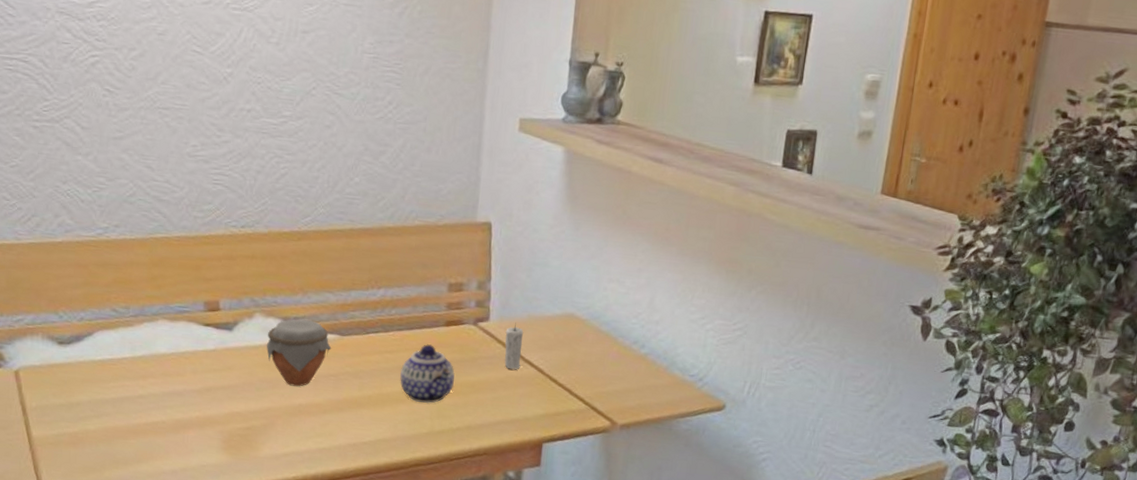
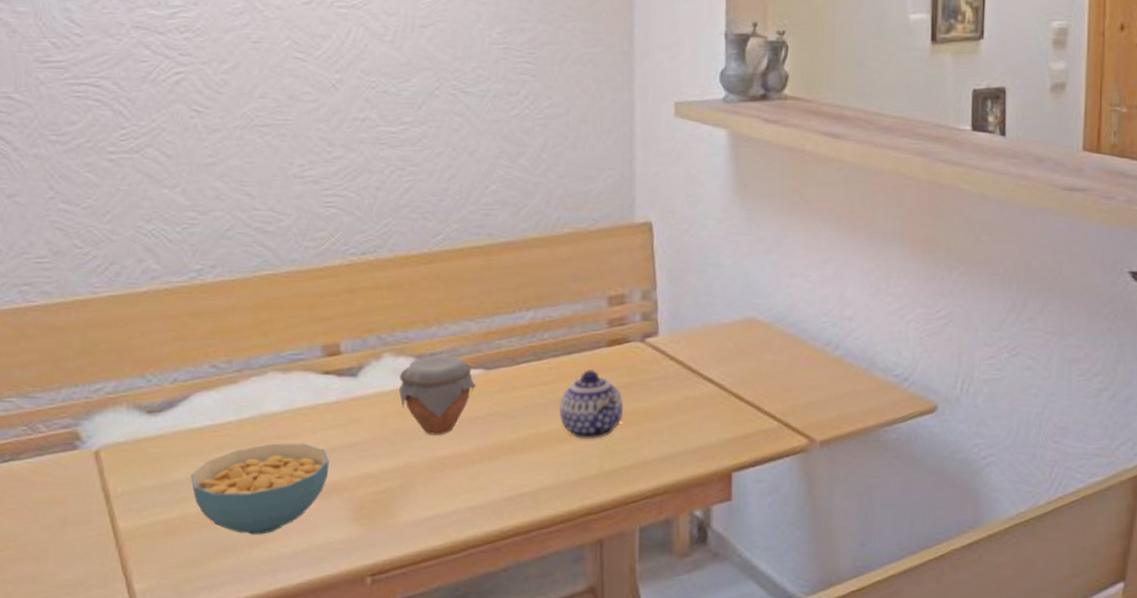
cereal bowl: none [92,379,206,453] -> present [191,443,329,535]
candle: present [504,323,524,370] -> none [678,334,699,390]

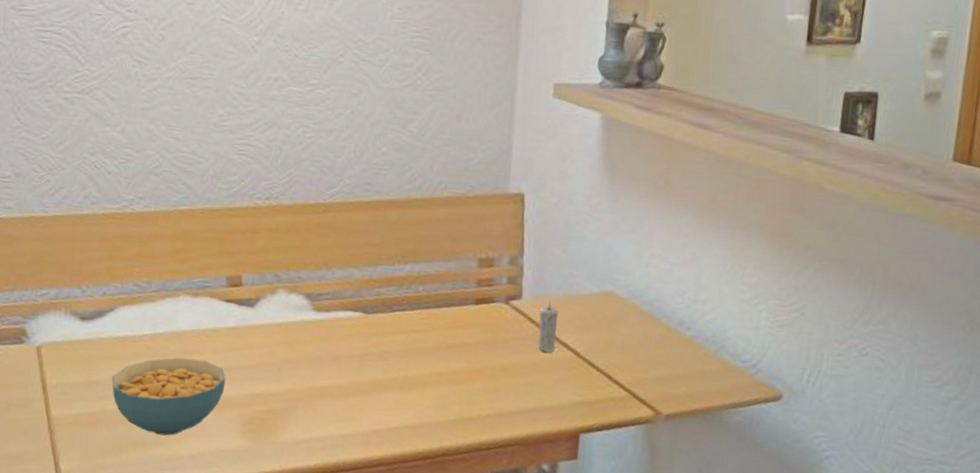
jar: present [398,354,476,435] -> none [288,295,356,368]
teapot: present [559,370,624,440] -> none [427,323,485,388]
candle: none [678,334,699,390] -> present [538,301,559,353]

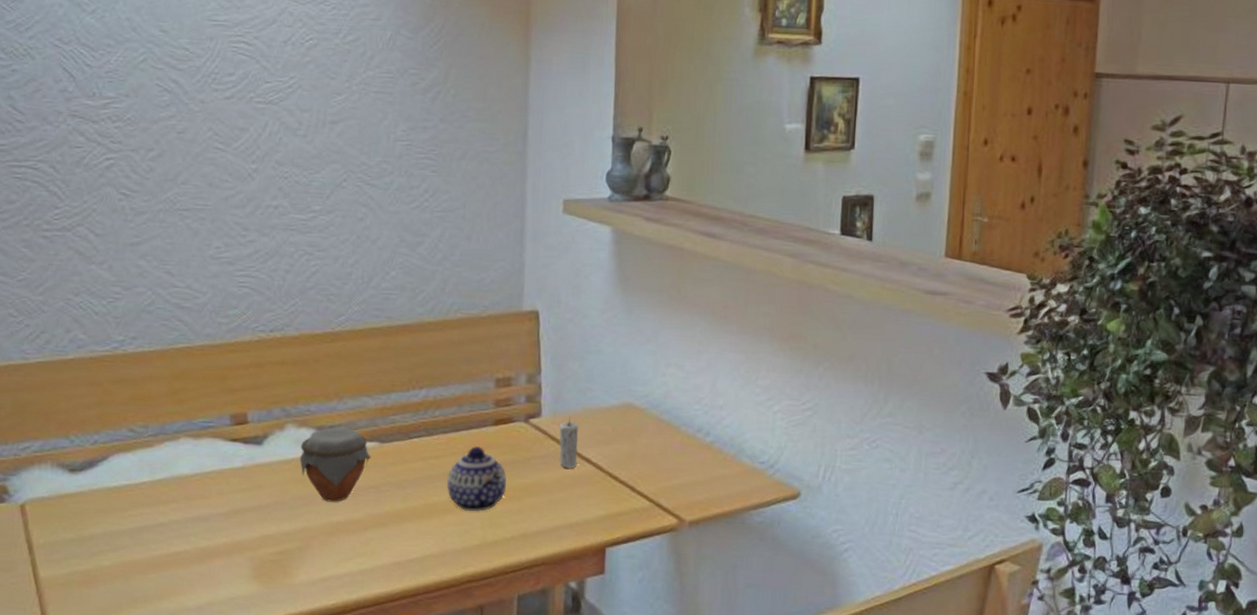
cereal bowl: present [111,357,226,436] -> none [107,503,234,588]
jar: none [288,295,356,368] -> present [299,427,371,502]
teapot: none [427,323,485,388] -> present [447,446,507,512]

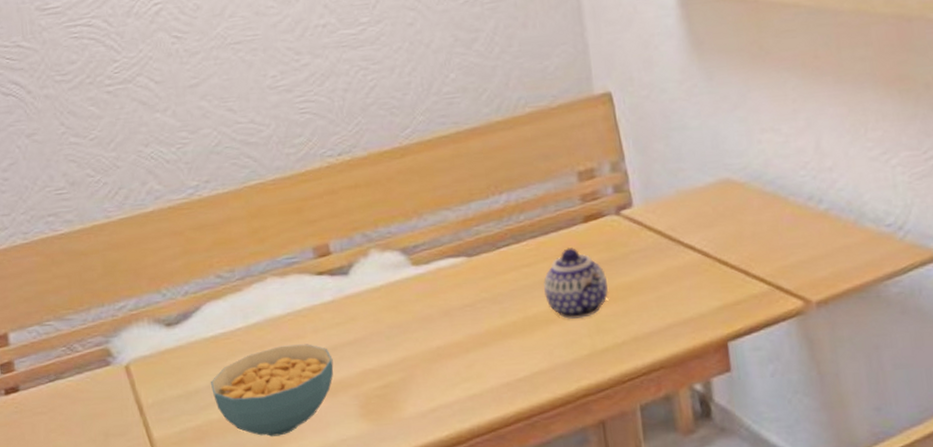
cereal bowl: none [107,503,234,588] -> present [211,344,334,437]
jar: present [299,427,371,502] -> none [387,245,461,327]
candle: present [559,417,579,469] -> none [654,203,681,260]

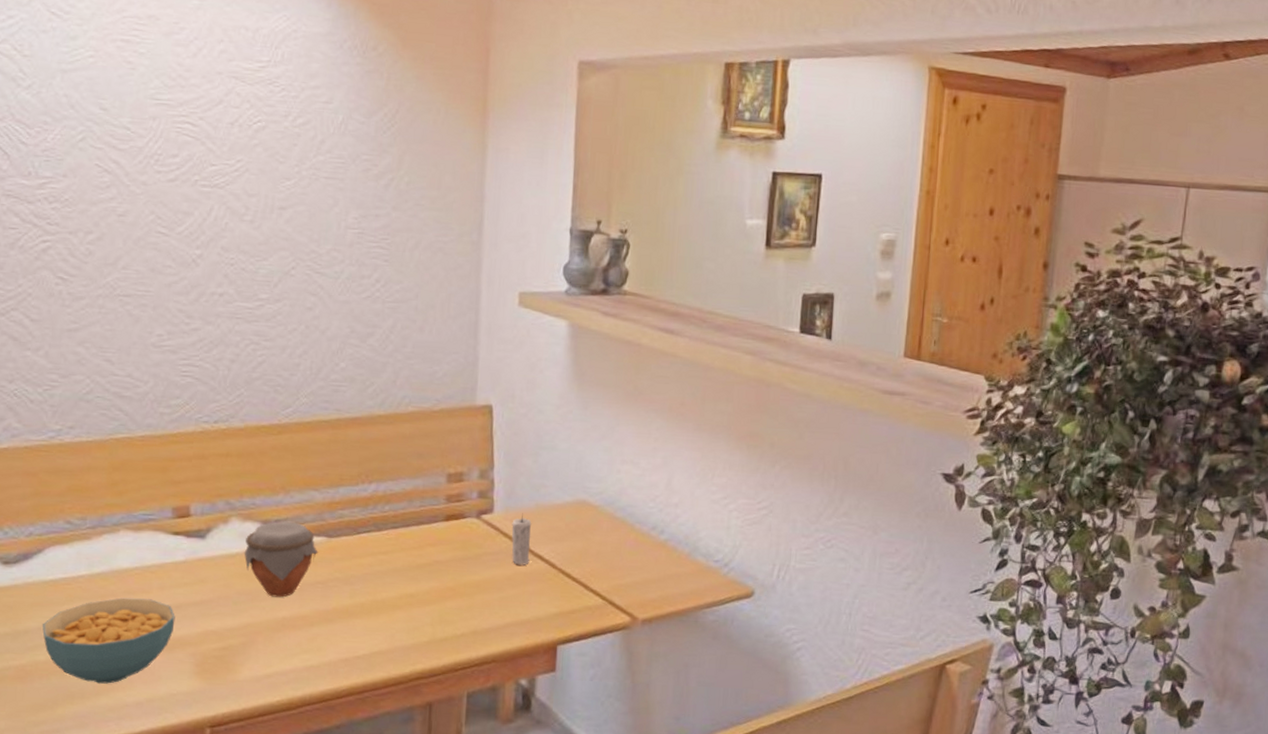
jar: none [387,245,461,327] -> present [244,521,318,598]
teapot: present [543,248,609,320] -> none [396,542,457,609]
candle: none [654,203,681,260] -> present [511,513,532,565]

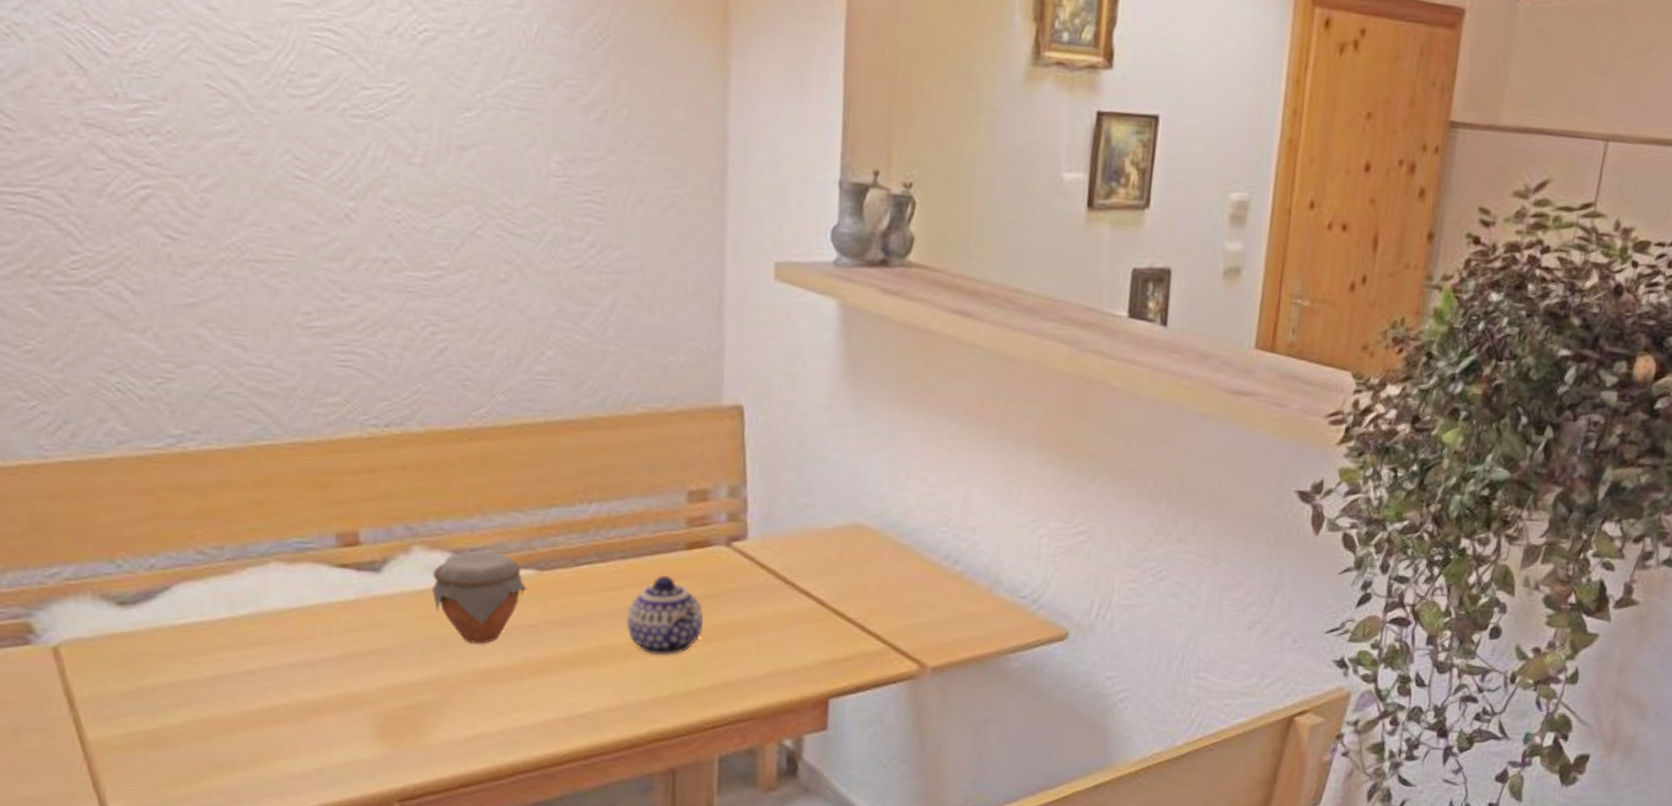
cereal bowl: present [42,597,175,684] -> none [176,646,347,751]
teapot: none [396,542,457,609] -> present [627,575,704,657]
candle: present [511,513,532,565] -> none [770,540,796,603]

